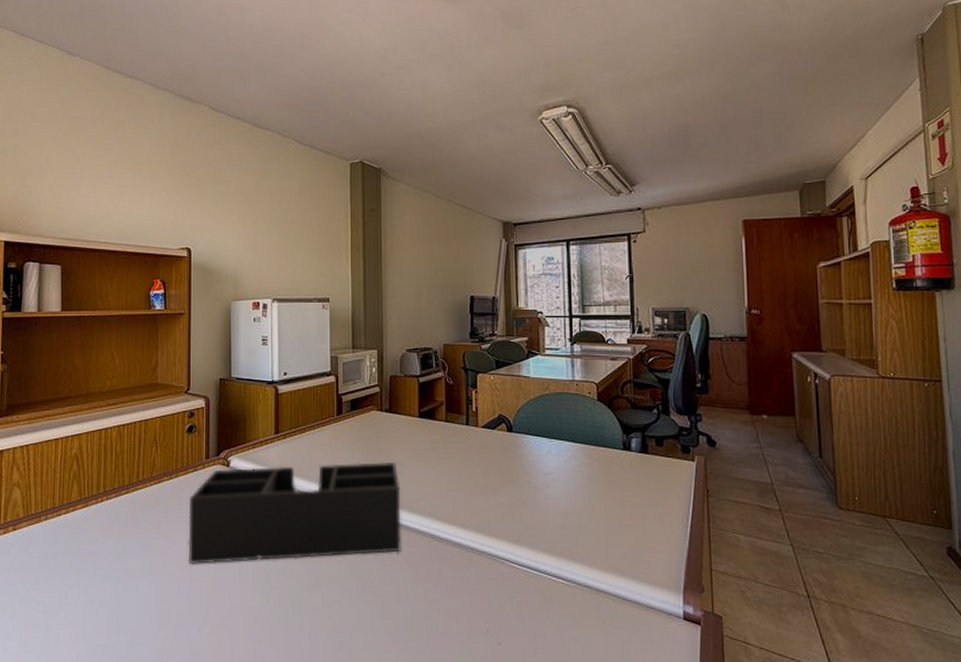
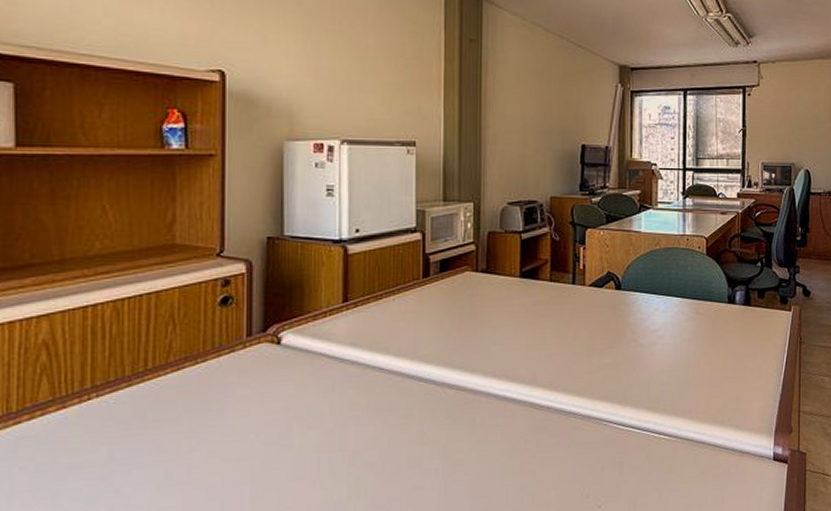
desk organizer: present [188,461,401,565] -> none [221,327,497,467]

